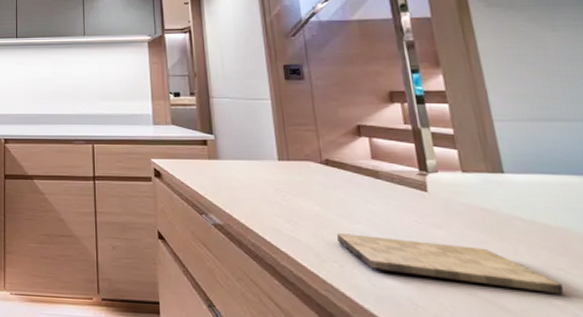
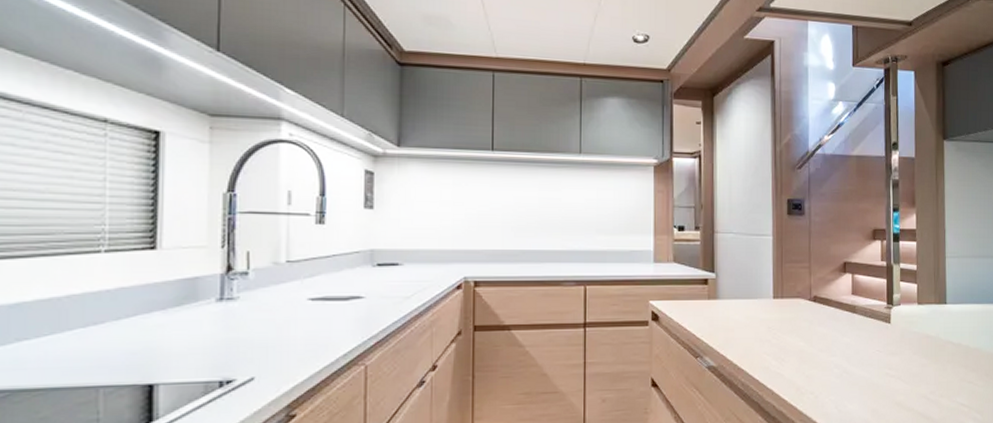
cutting board: present [337,233,563,295] -> none [816,366,970,403]

